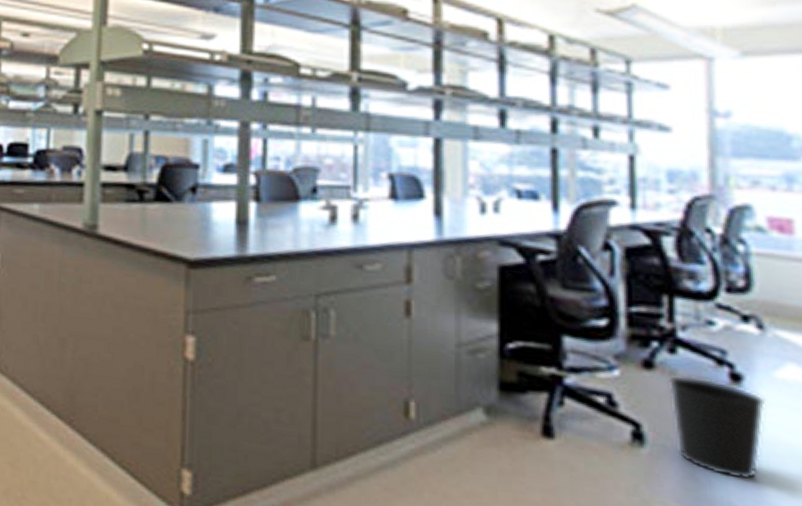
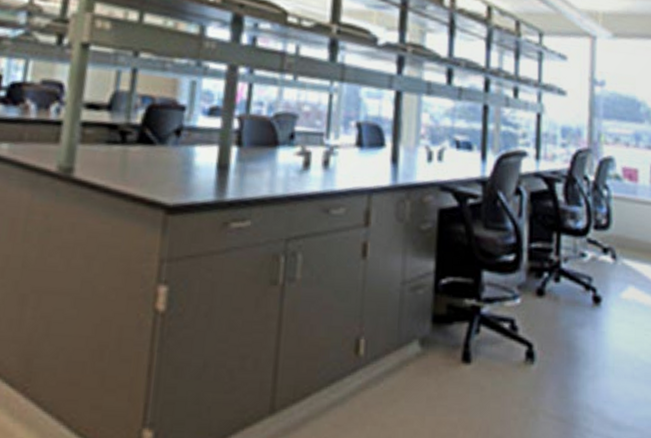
wastebasket: present [668,375,765,480] -> none [553,300,614,385]

